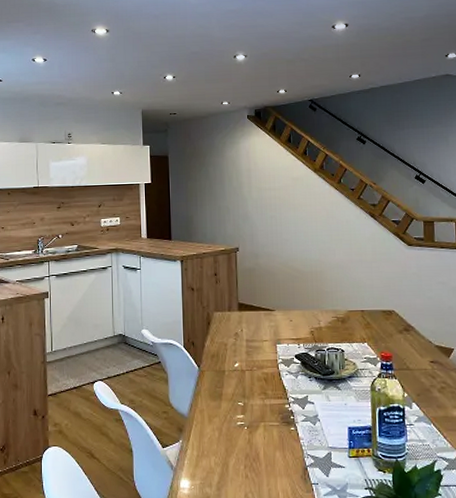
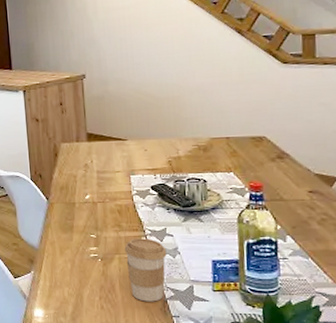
coffee cup: none [269,406,308,470] -> present [124,238,167,302]

